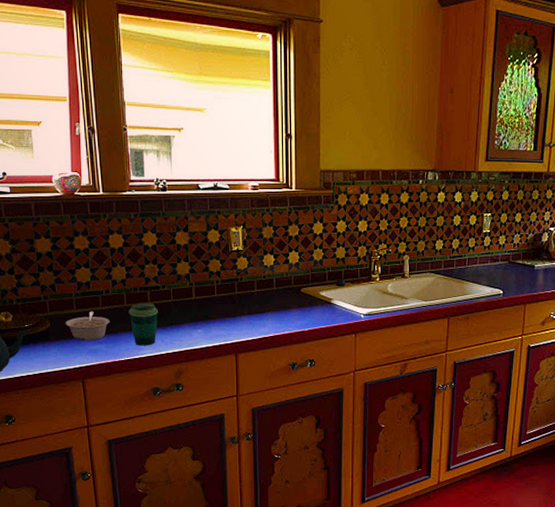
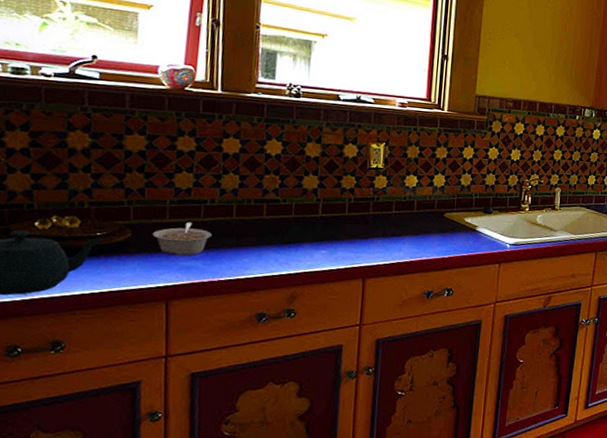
cup: present [129,303,158,346] -> none [237,217,275,265]

